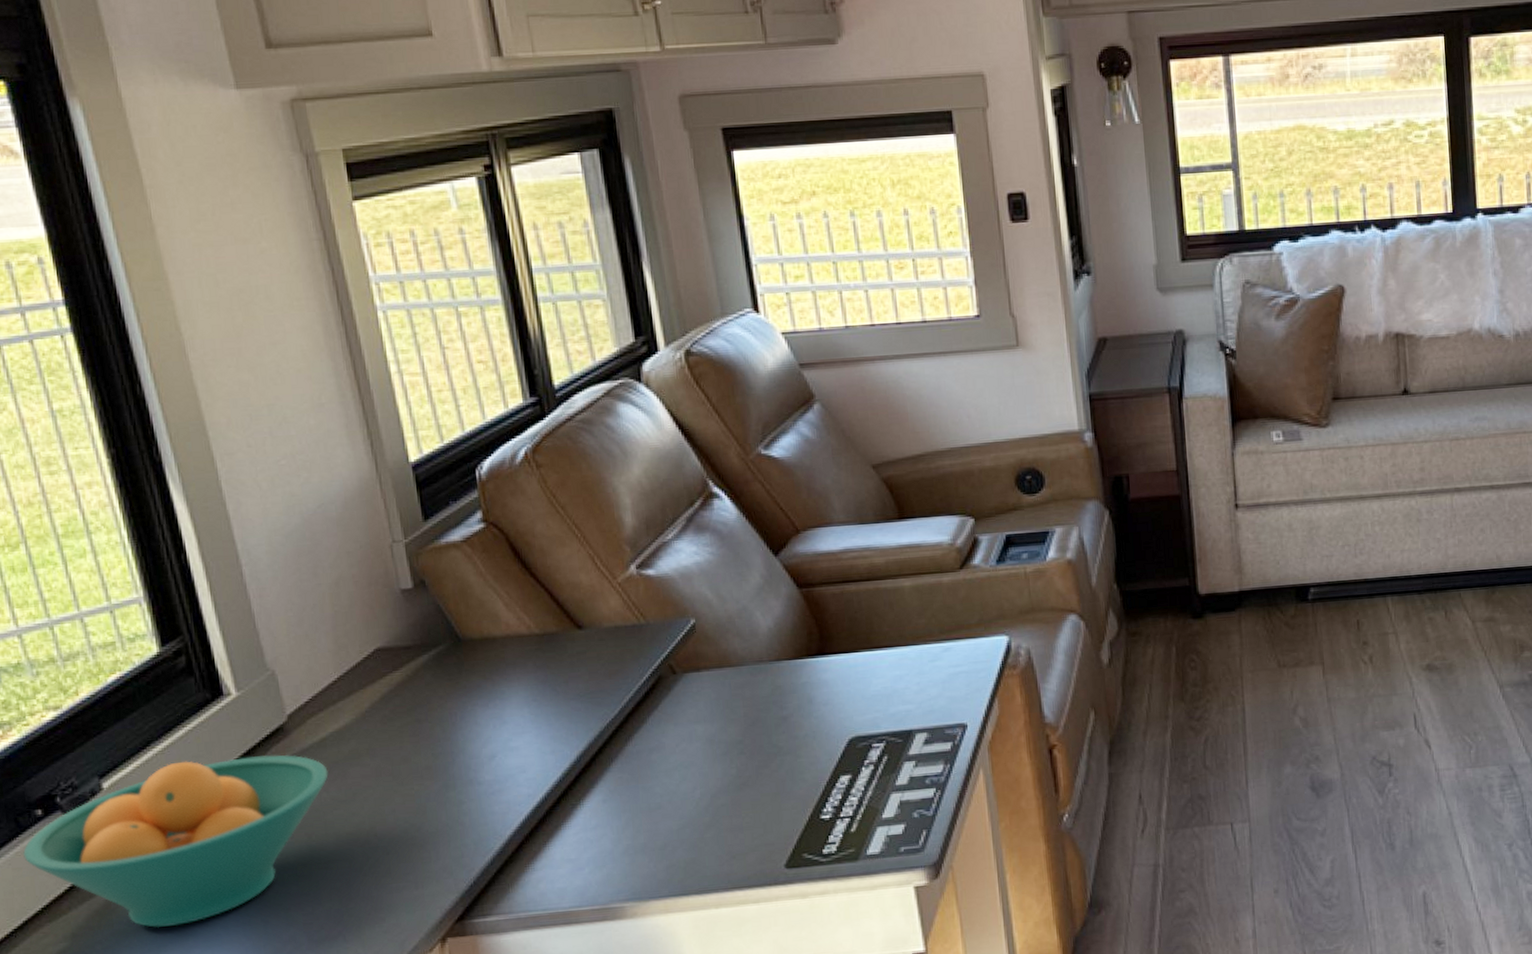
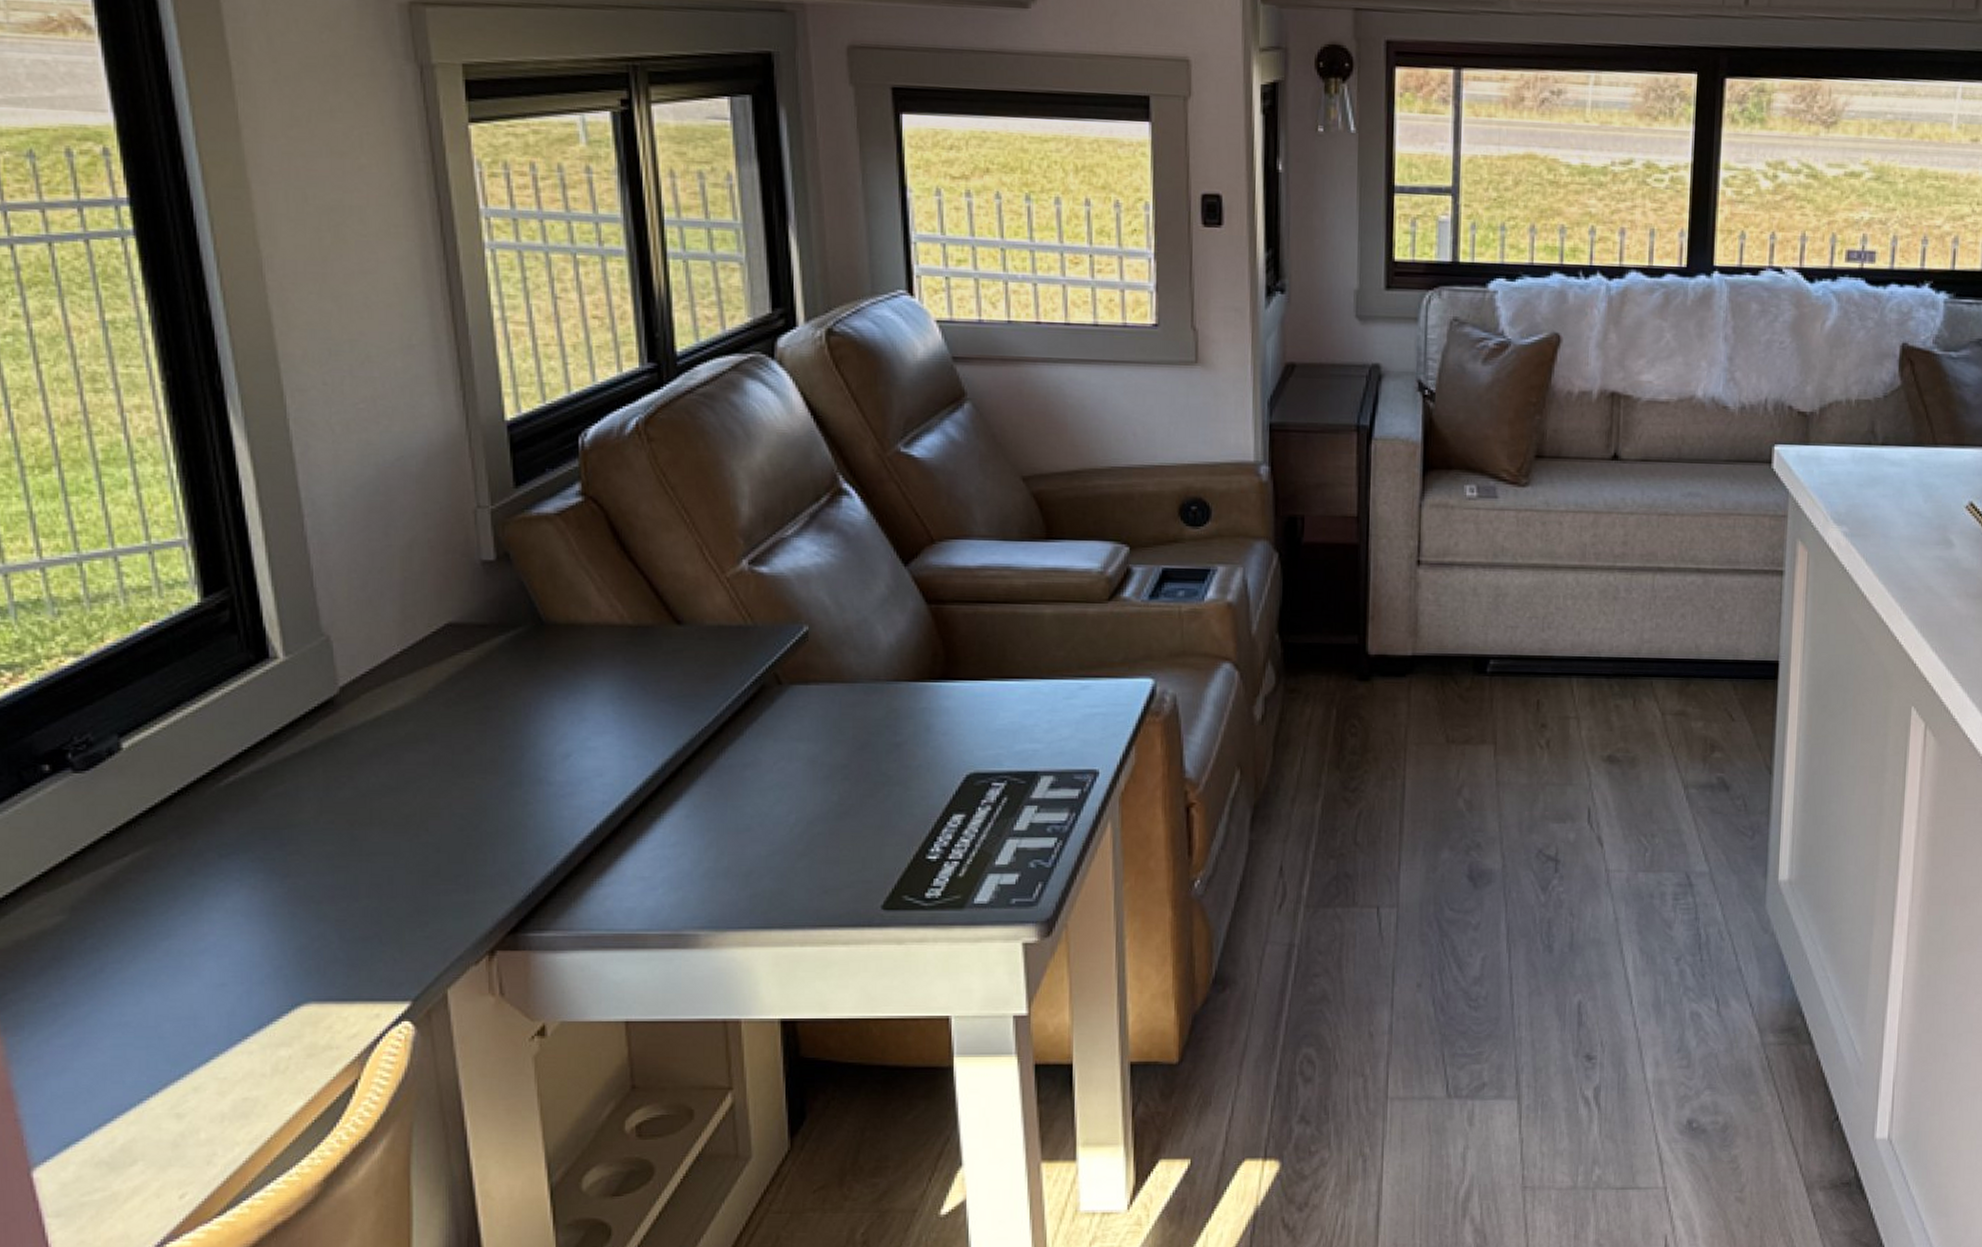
fruit bowl: present [22,755,329,928] -> none [22,727,380,910]

